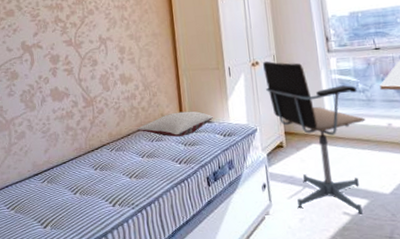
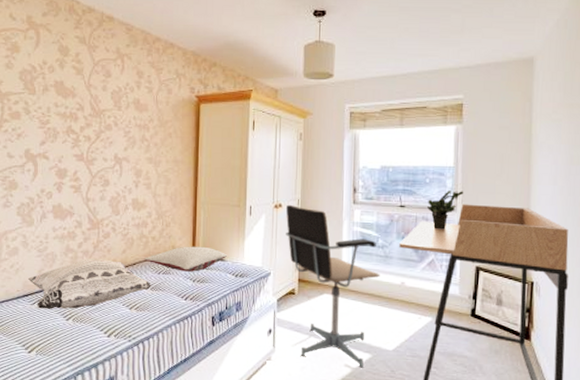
decorative pillow: none [36,133,147,186] -> present [28,259,151,309]

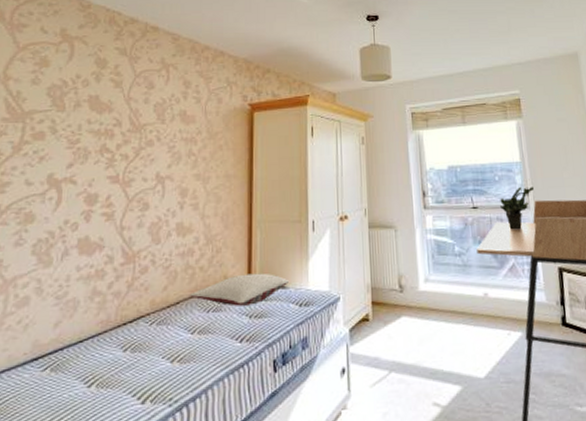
decorative pillow: present [28,259,151,309] -> none [40,300,199,376]
office chair: present [286,204,380,368] -> none [353,215,461,405]

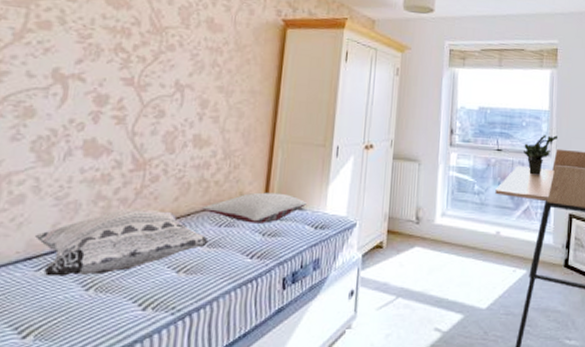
decorative pillow: none [40,300,199,376] -> present [35,208,209,277]

